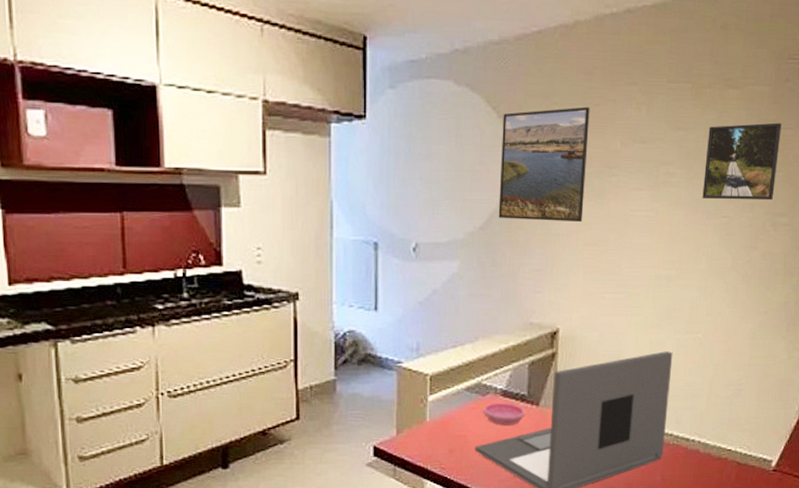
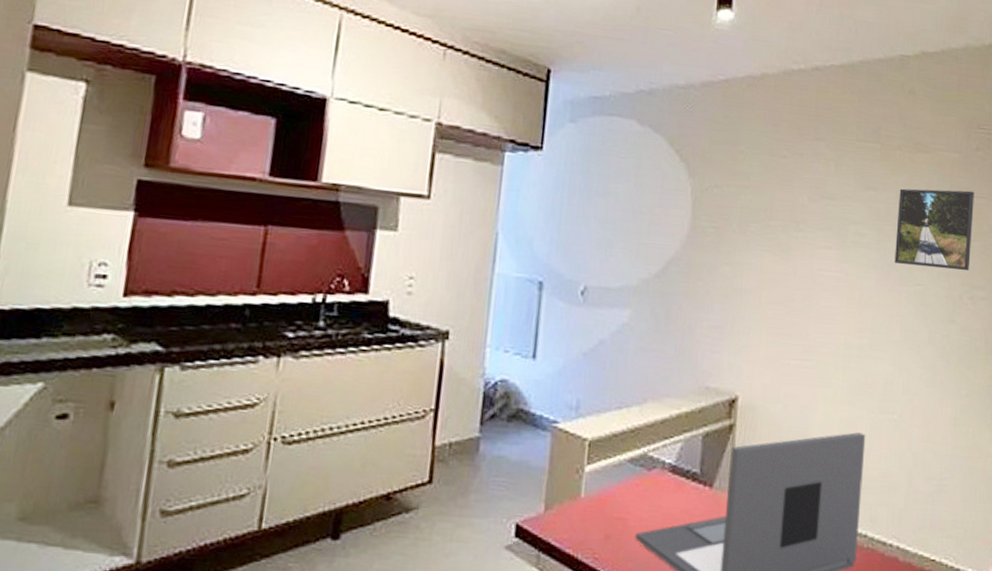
saucer: present [483,402,526,426] -> none [647,479,697,510]
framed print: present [498,107,590,223] -> none [676,157,777,278]

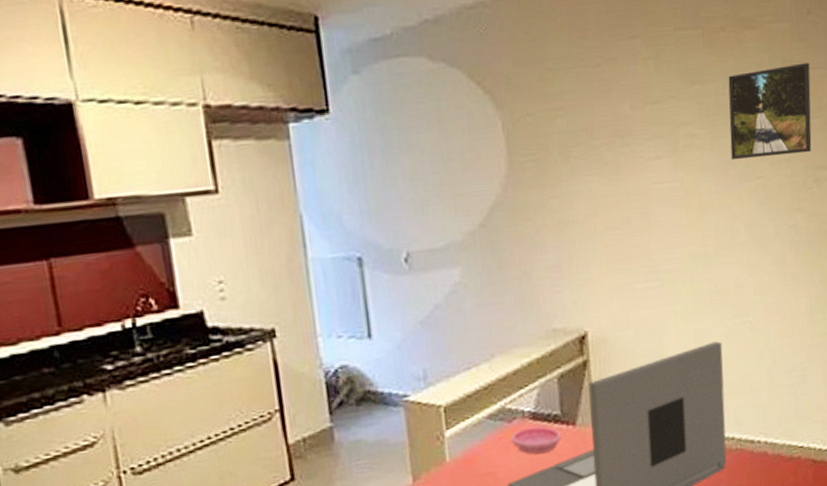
saucer: none [647,479,697,510] -> present [511,426,562,454]

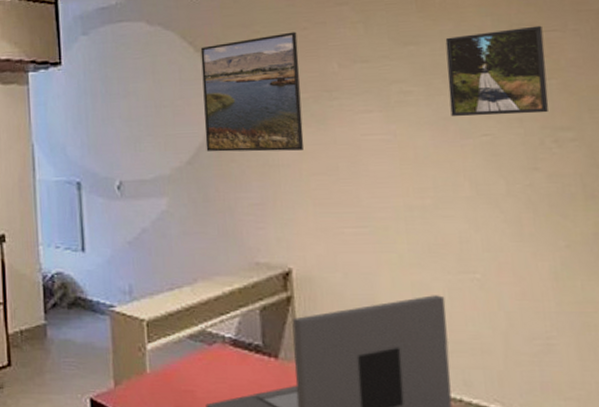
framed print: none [489,69,598,211] -> present [200,31,305,152]
saucer: present [511,426,562,454] -> none [211,353,263,381]

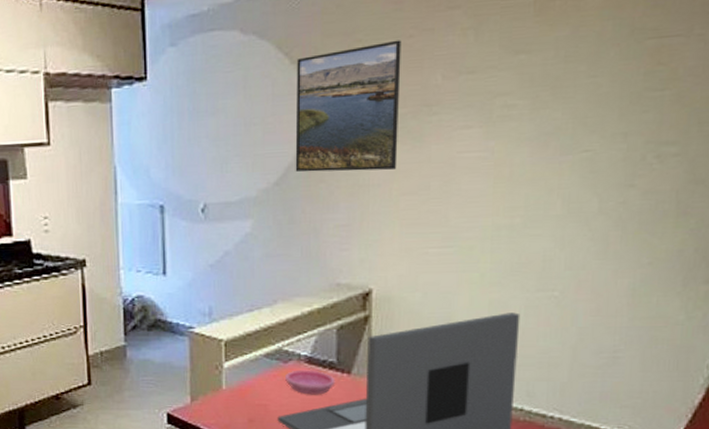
saucer: none [211,353,263,381] -> present [285,370,336,395]
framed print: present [445,25,549,117] -> none [554,30,666,133]

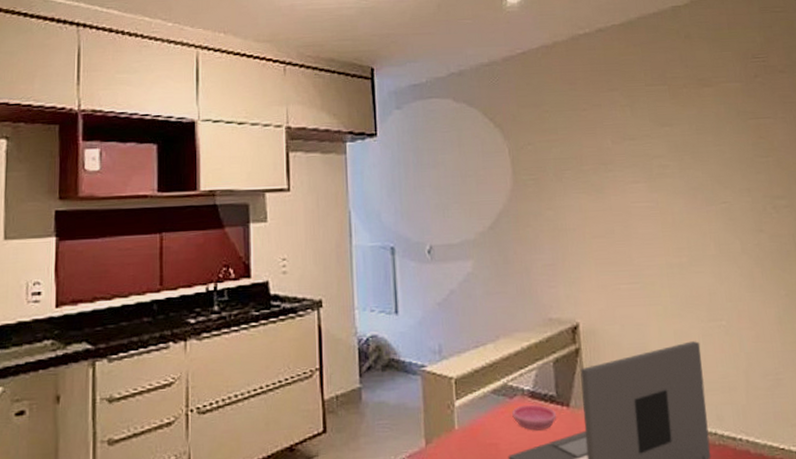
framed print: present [295,40,402,172] -> none [499,112,587,218]

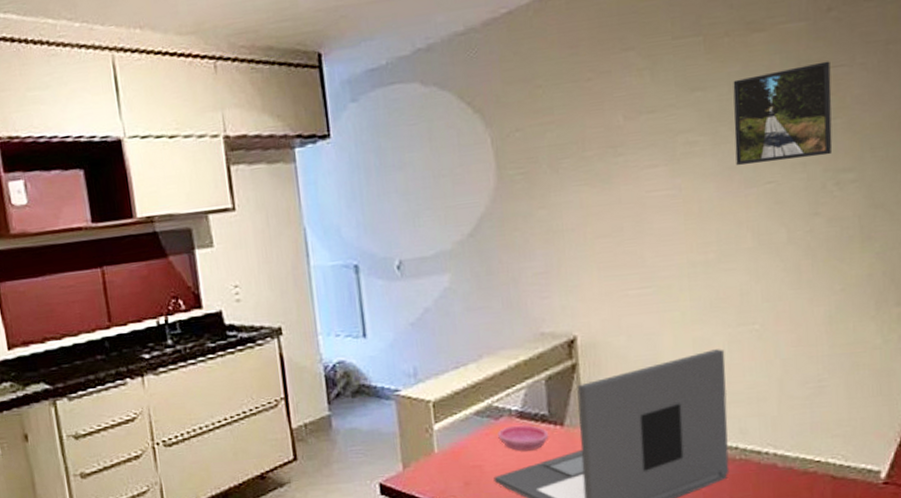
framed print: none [692,113,768,188] -> present [733,61,833,166]

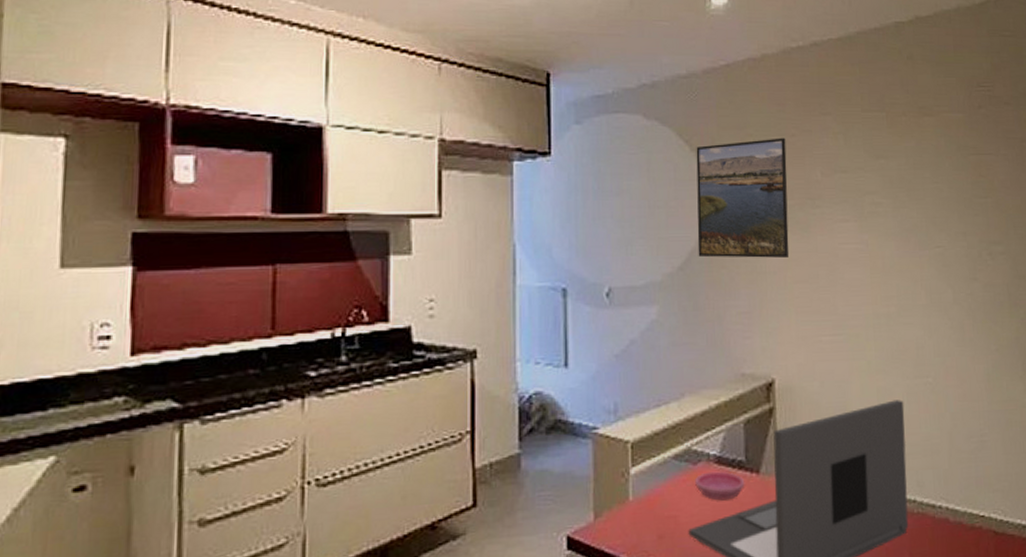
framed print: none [479,83,589,222] -> present [696,138,790,259]
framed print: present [733,61,833,166] -> none [909,149,986,229]

